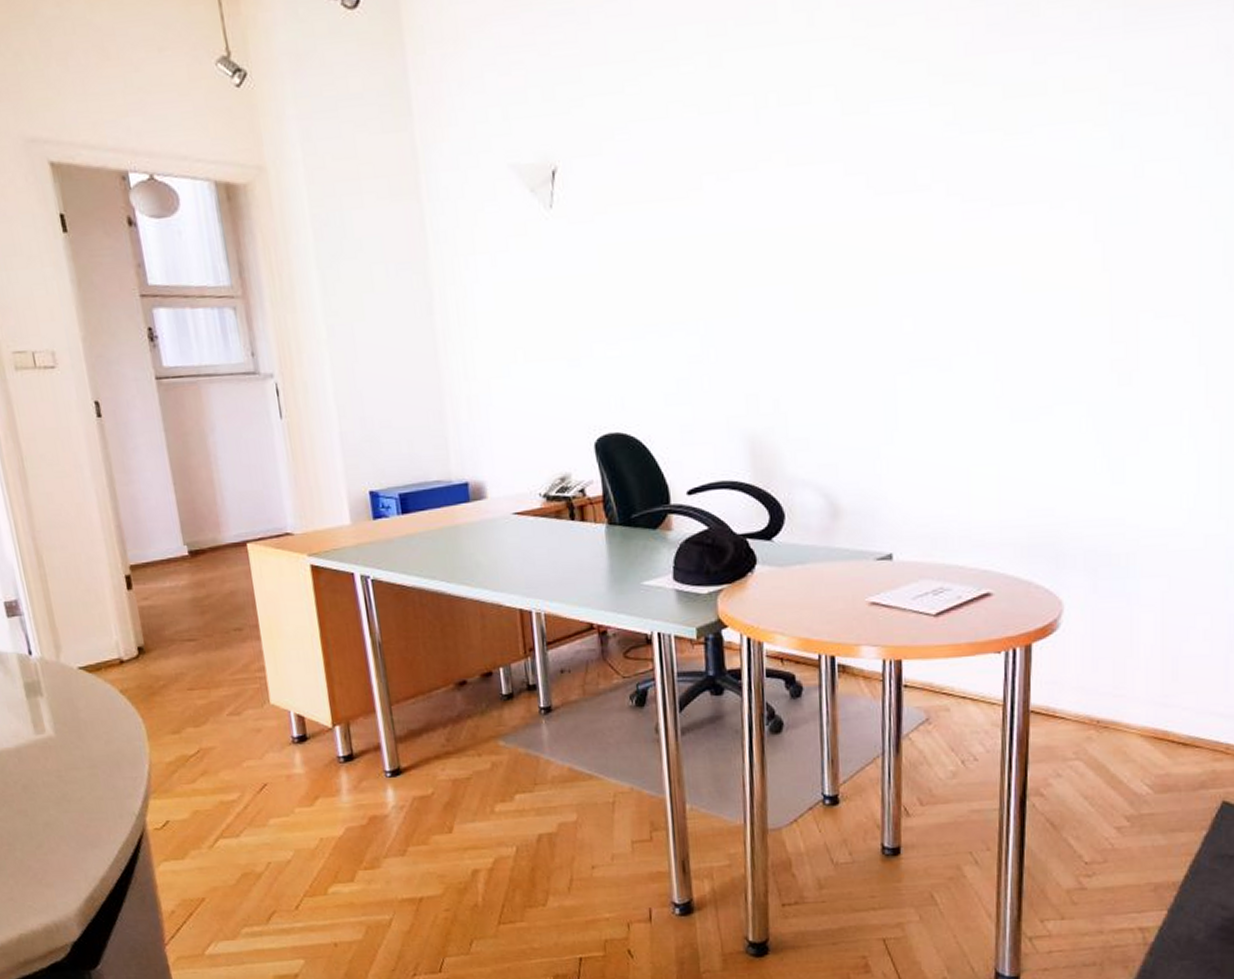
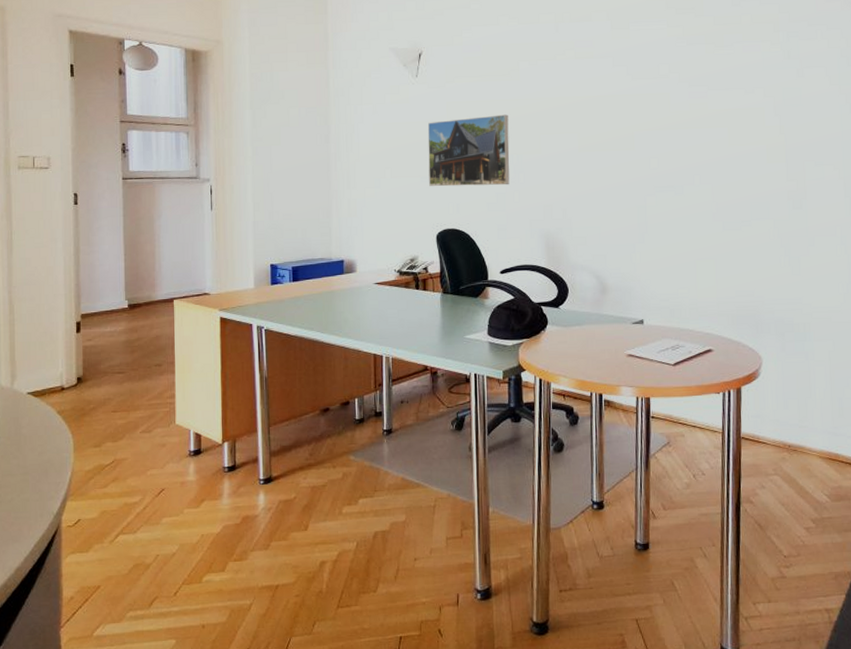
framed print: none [572,259,695,373] -> present [427,114,510,187]

